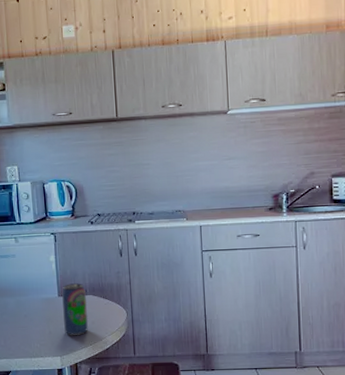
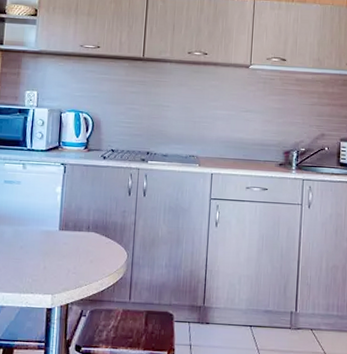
beverage can: present [62,283,88,335] -> none [60,218,88,273]

